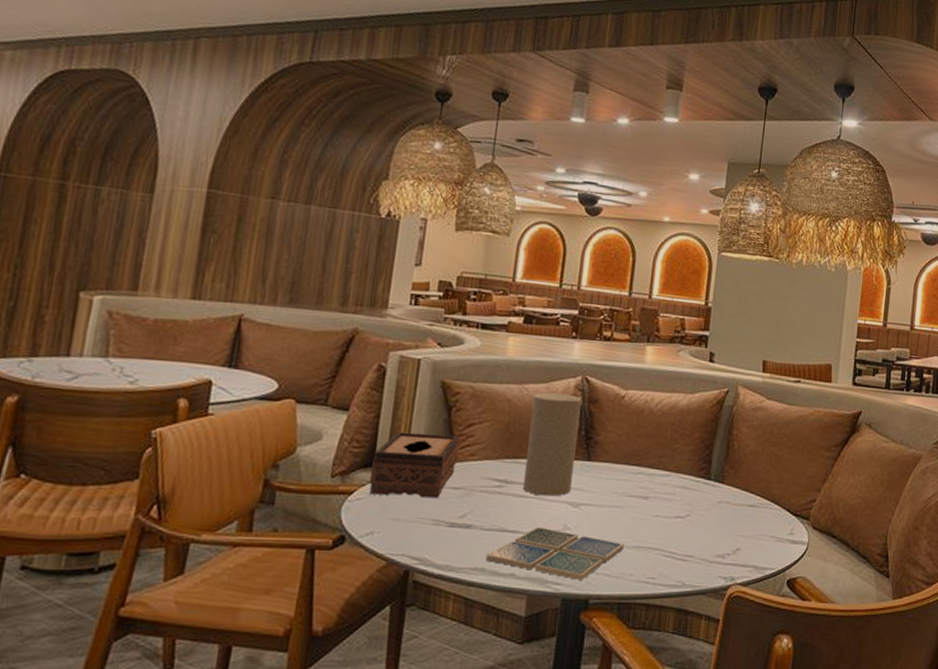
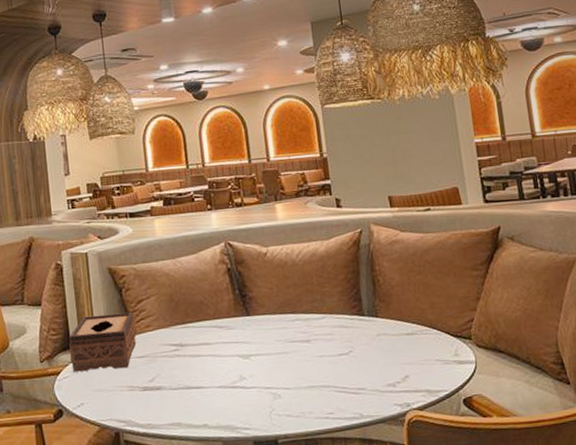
drink coaster: present [485,526,625,580] -> none [179,380,299,424]
decorative vase: present [522,392,582,497] -> none [187,260,239,353]

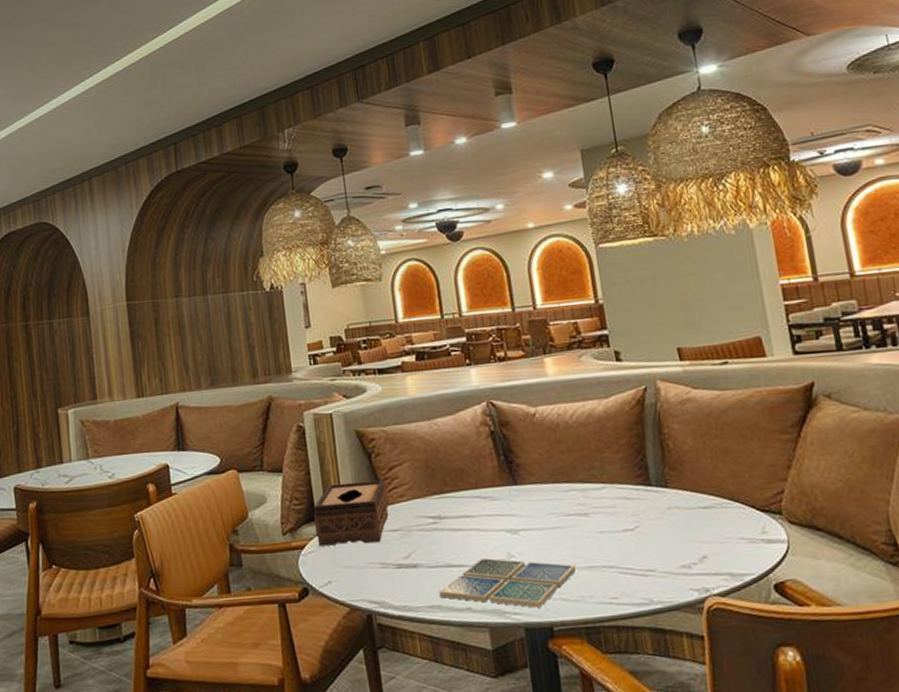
drink coaster: none [179,380,299,424] -> present [438,557,577,608]

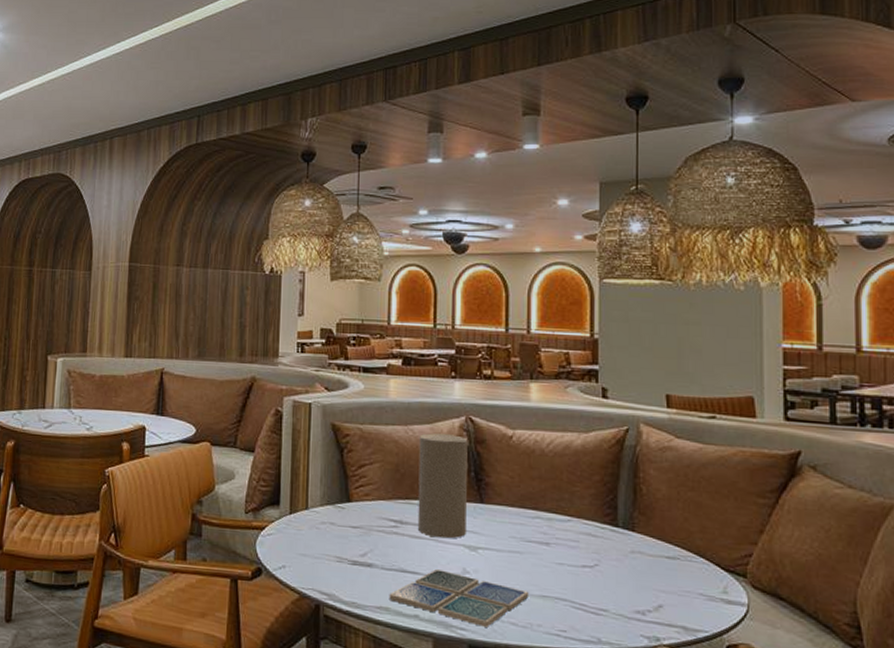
tissue box: present [313,479,389,547] -> none [278,472,353,537]
decorative vase: none [444,421,505,527] -> present [417,433,469,539]

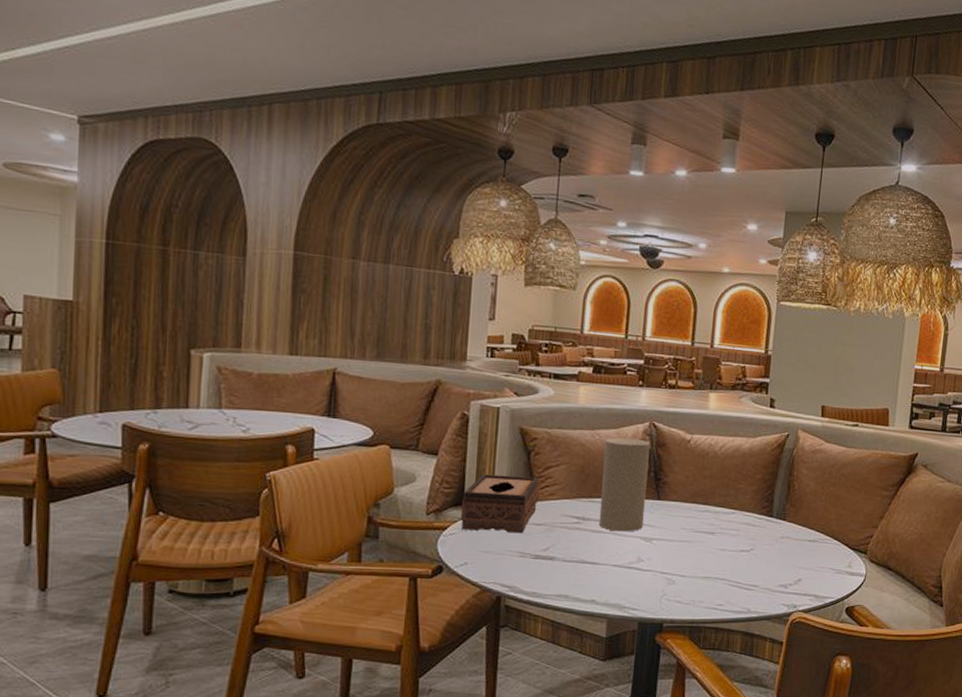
tissue box: none [278,472,353,537] -> present [461,474,539,534]
drink coaster: present [389,568,529,627] -> none [568,558,695,606]

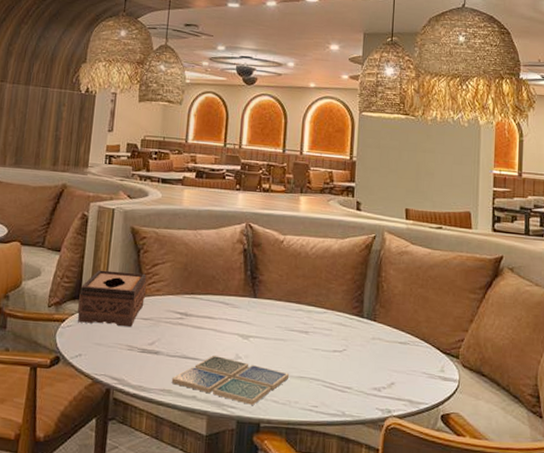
drink coaster: none [568,558,695,606] -> present [171,354,290,405]
decorative vase: present [598,437,650,532] -> none [200,237,247,329]

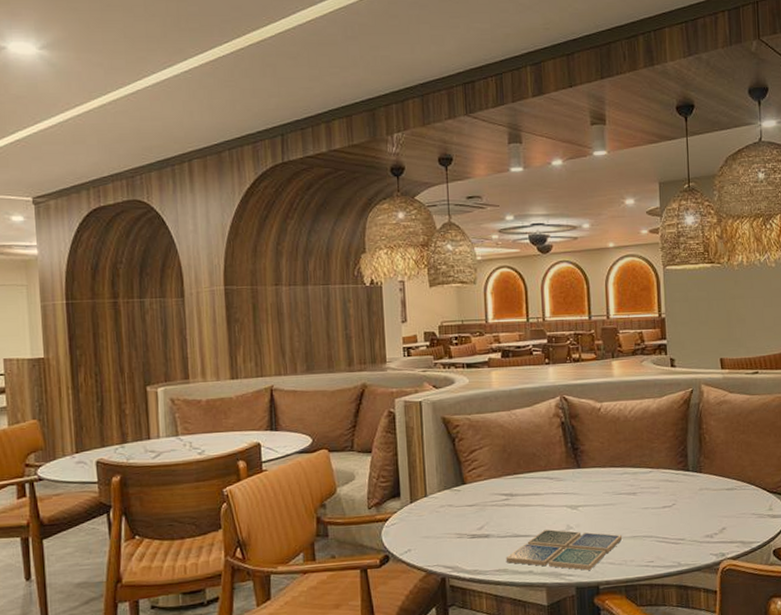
tissue box: present [77,270,147,328] -> none [399,461,467,519]

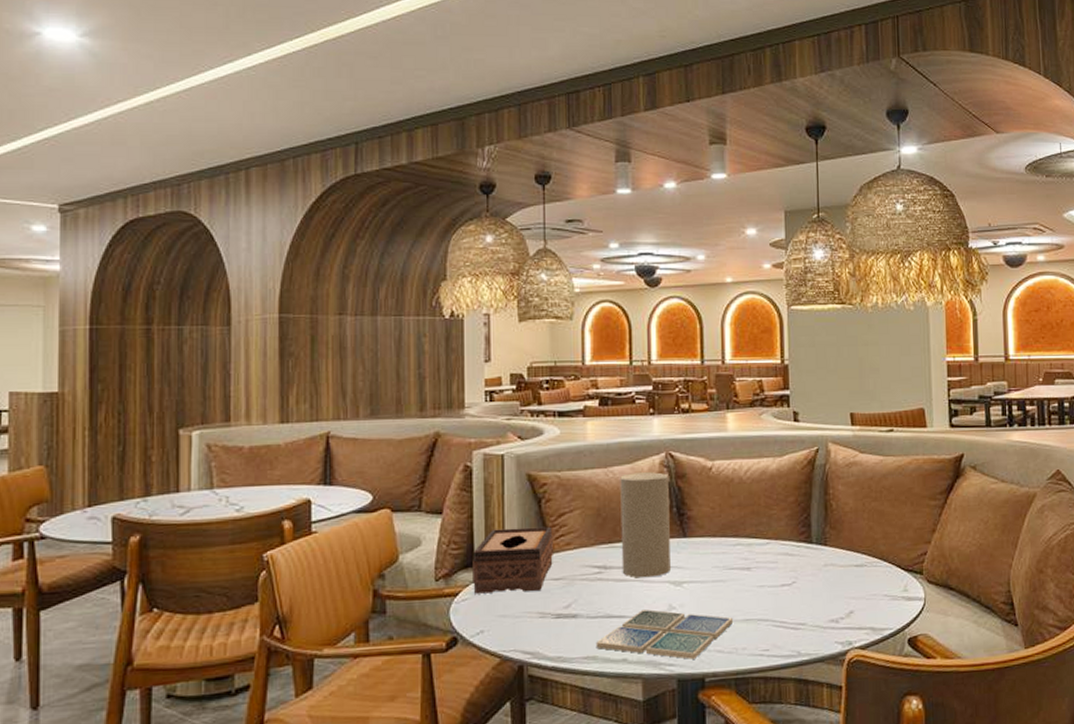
tissue box: none [399,461,467,519] -> present [473,526,553,594]
decorative vase: none [522,413,567,503] -> present [620,472,671,578]

